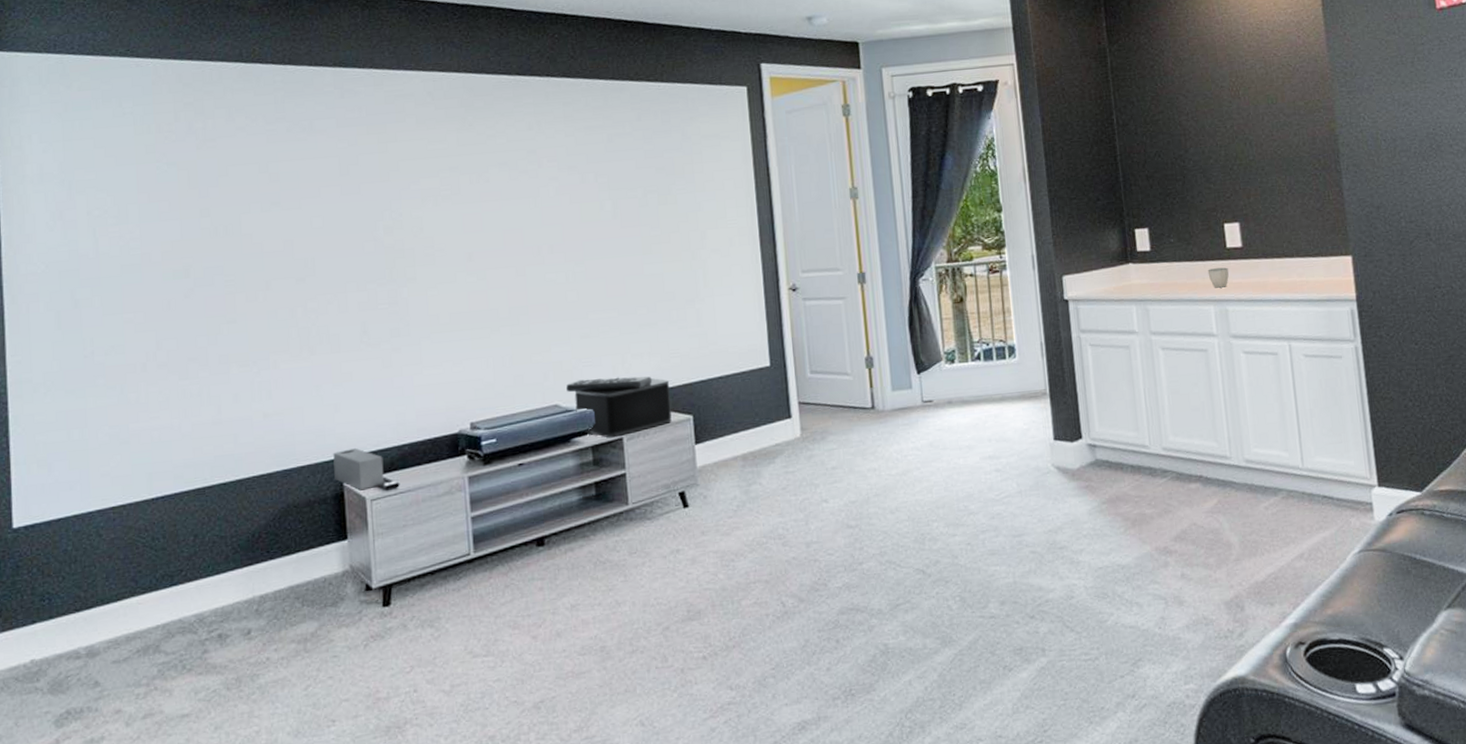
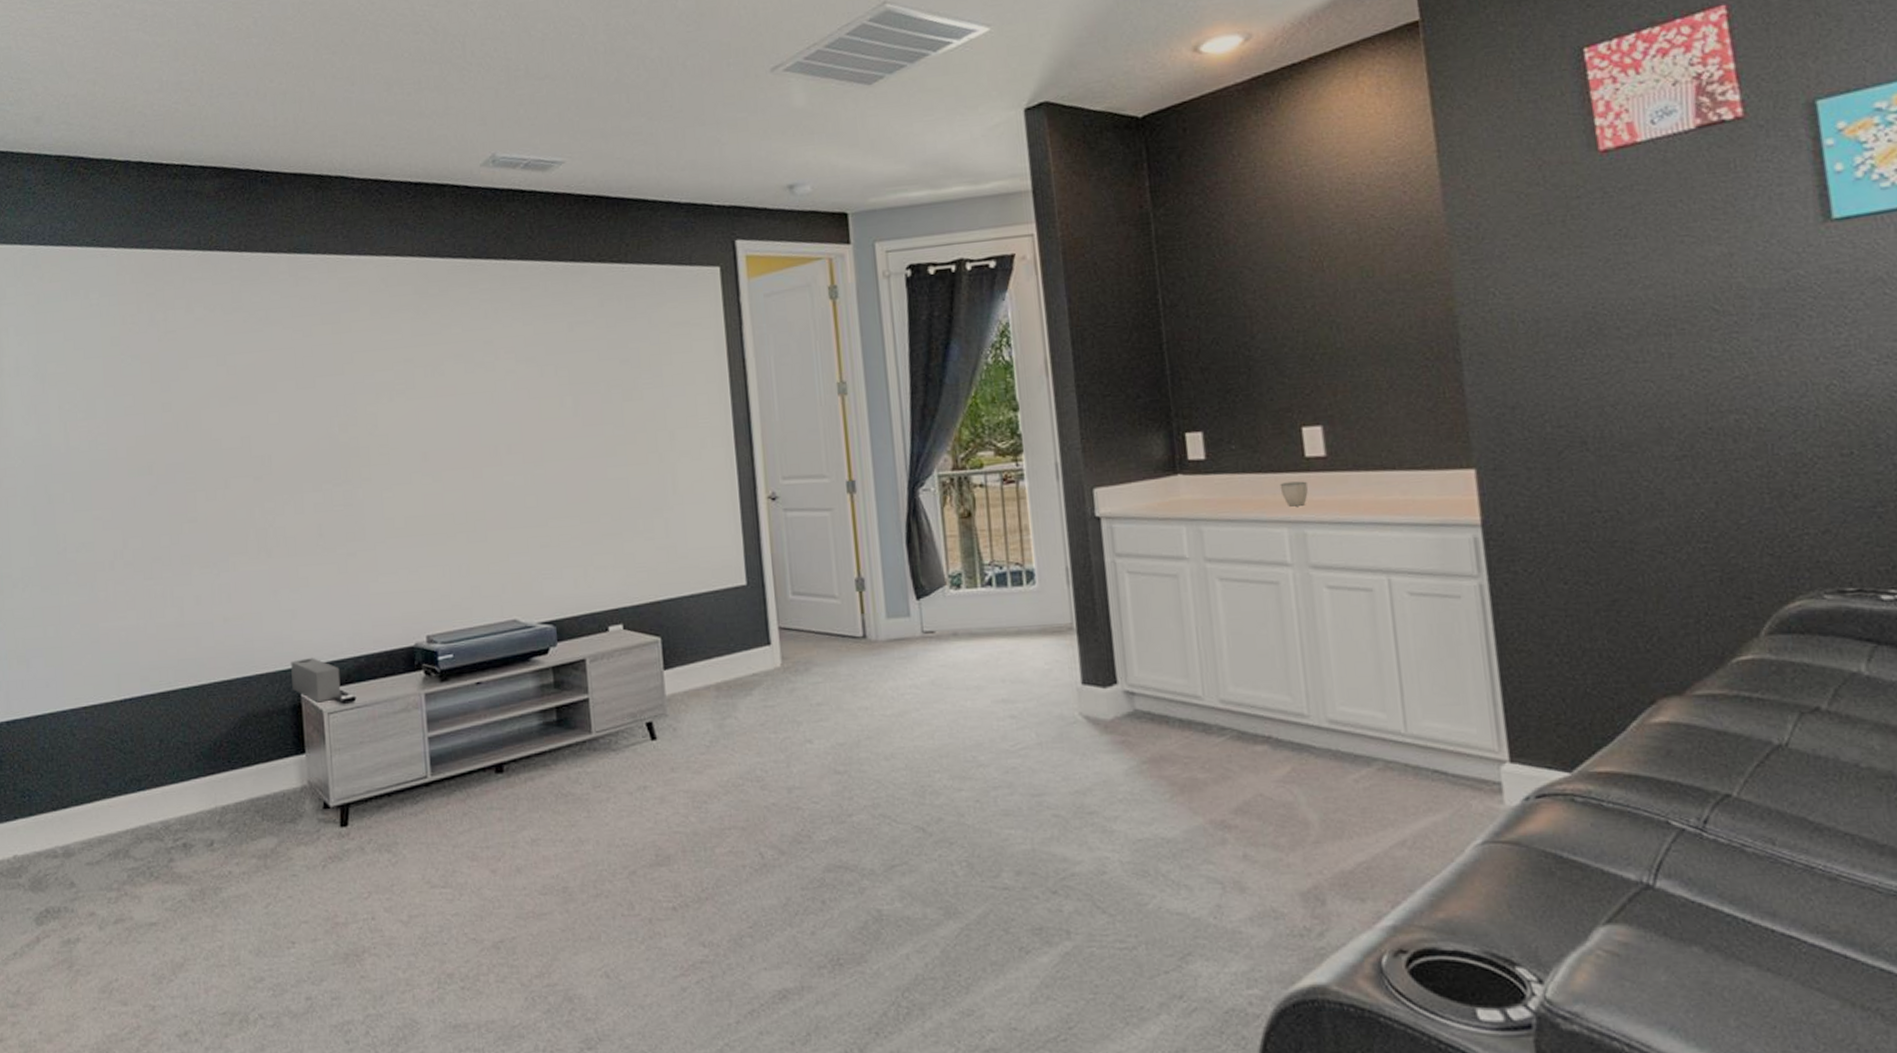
speaker: present [566,376,672,438] -> none [525,591,638,659]

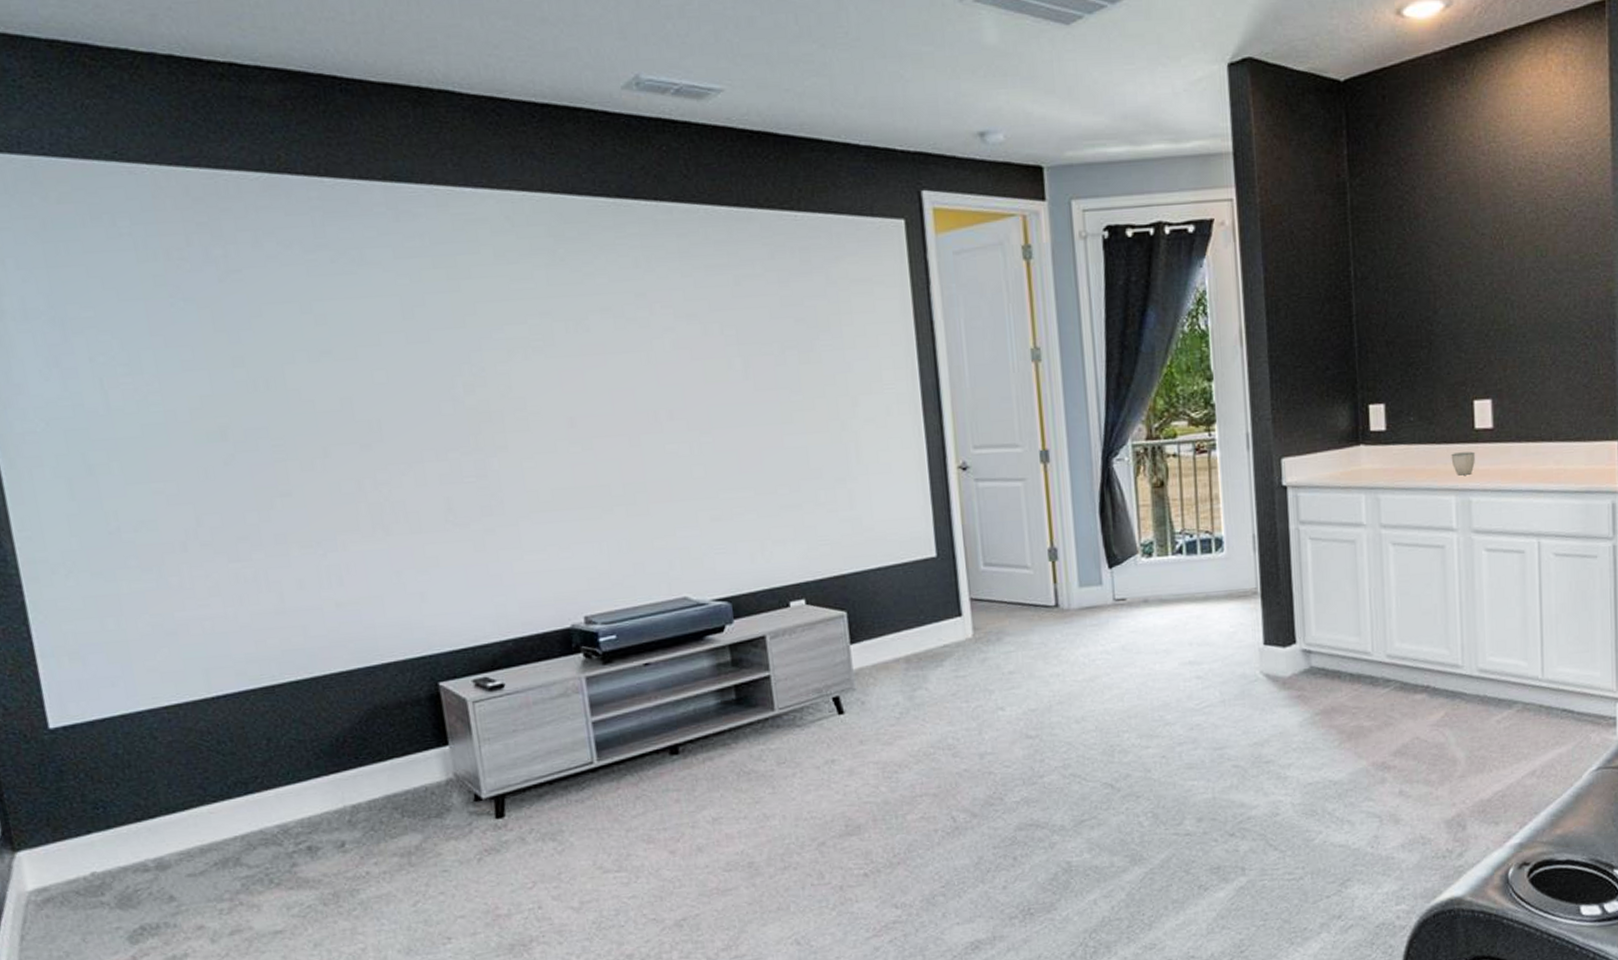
speaker: present [291,658,341,703] -> none [423,644,488,691]

